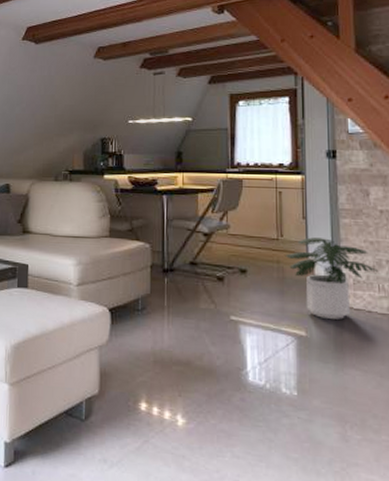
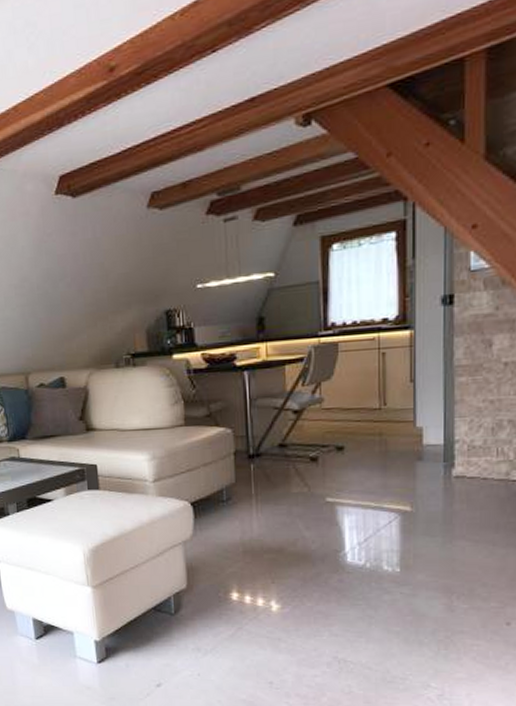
potted plant: present [285,237,379,319] -> none [388,402,499,491]

